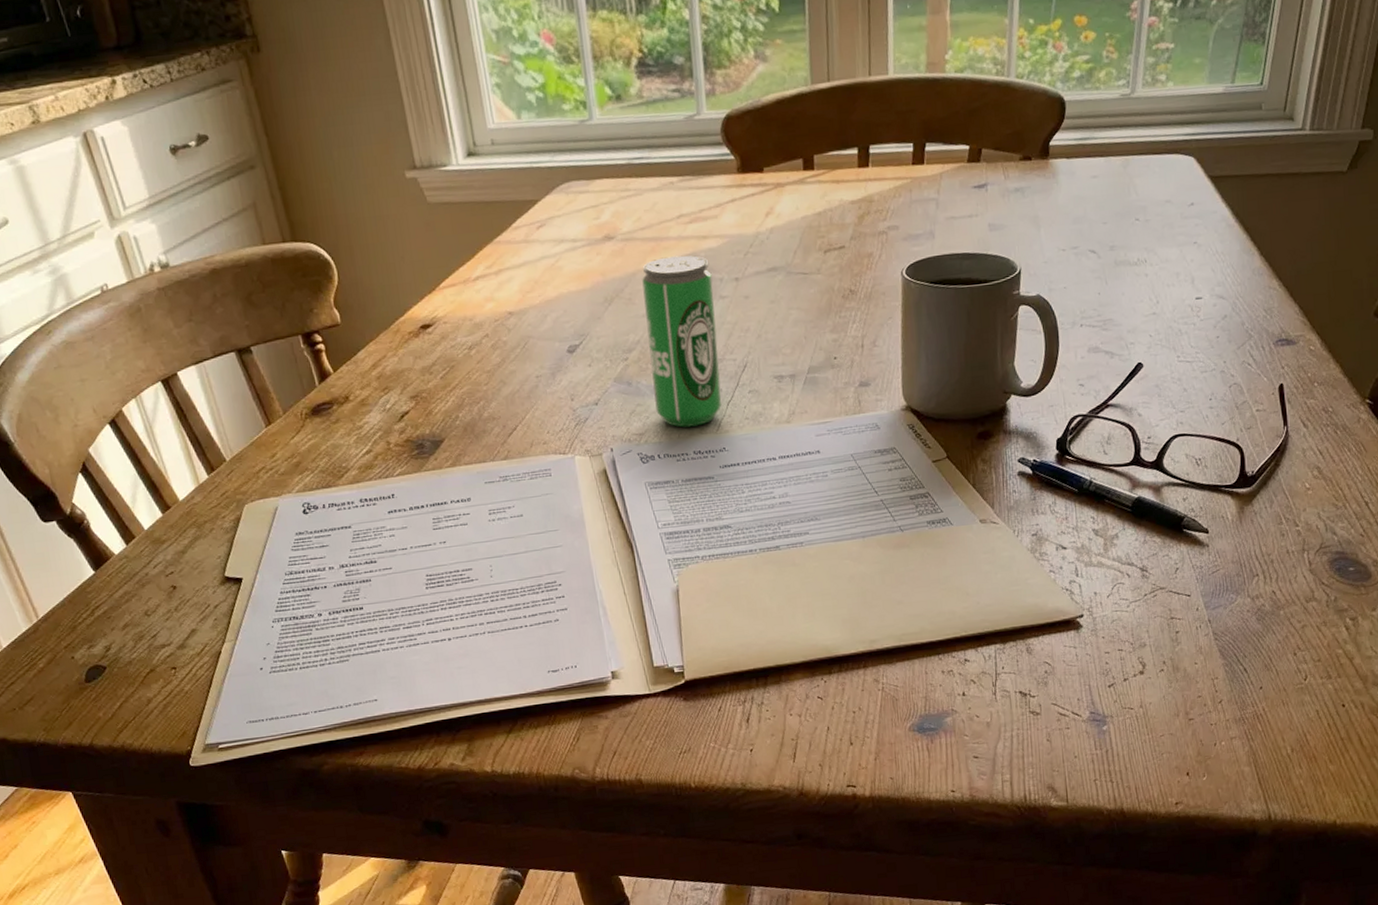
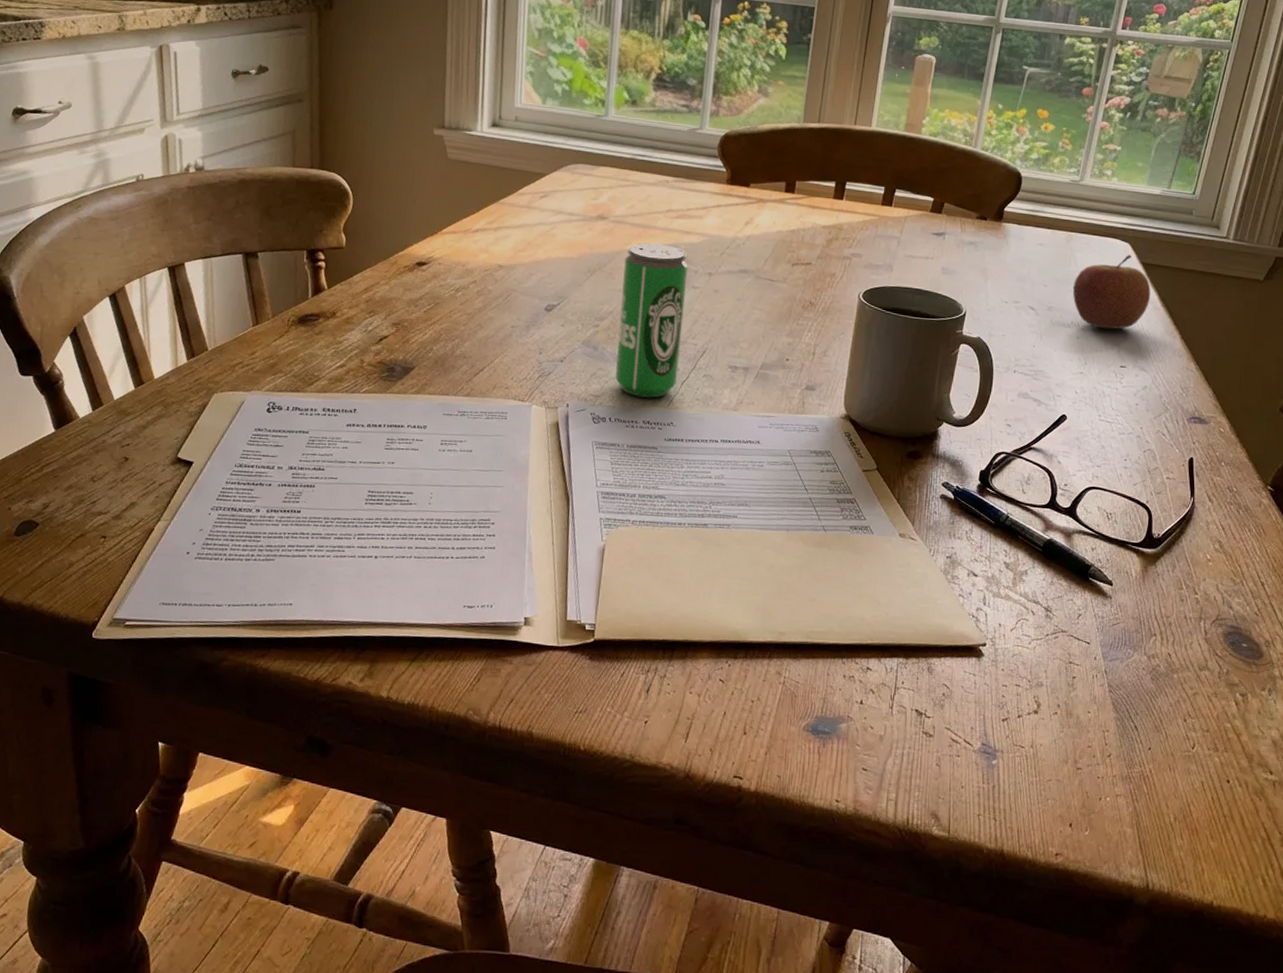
apple: none [1135,169,1223,261] -> present [1073,254,1151,330]

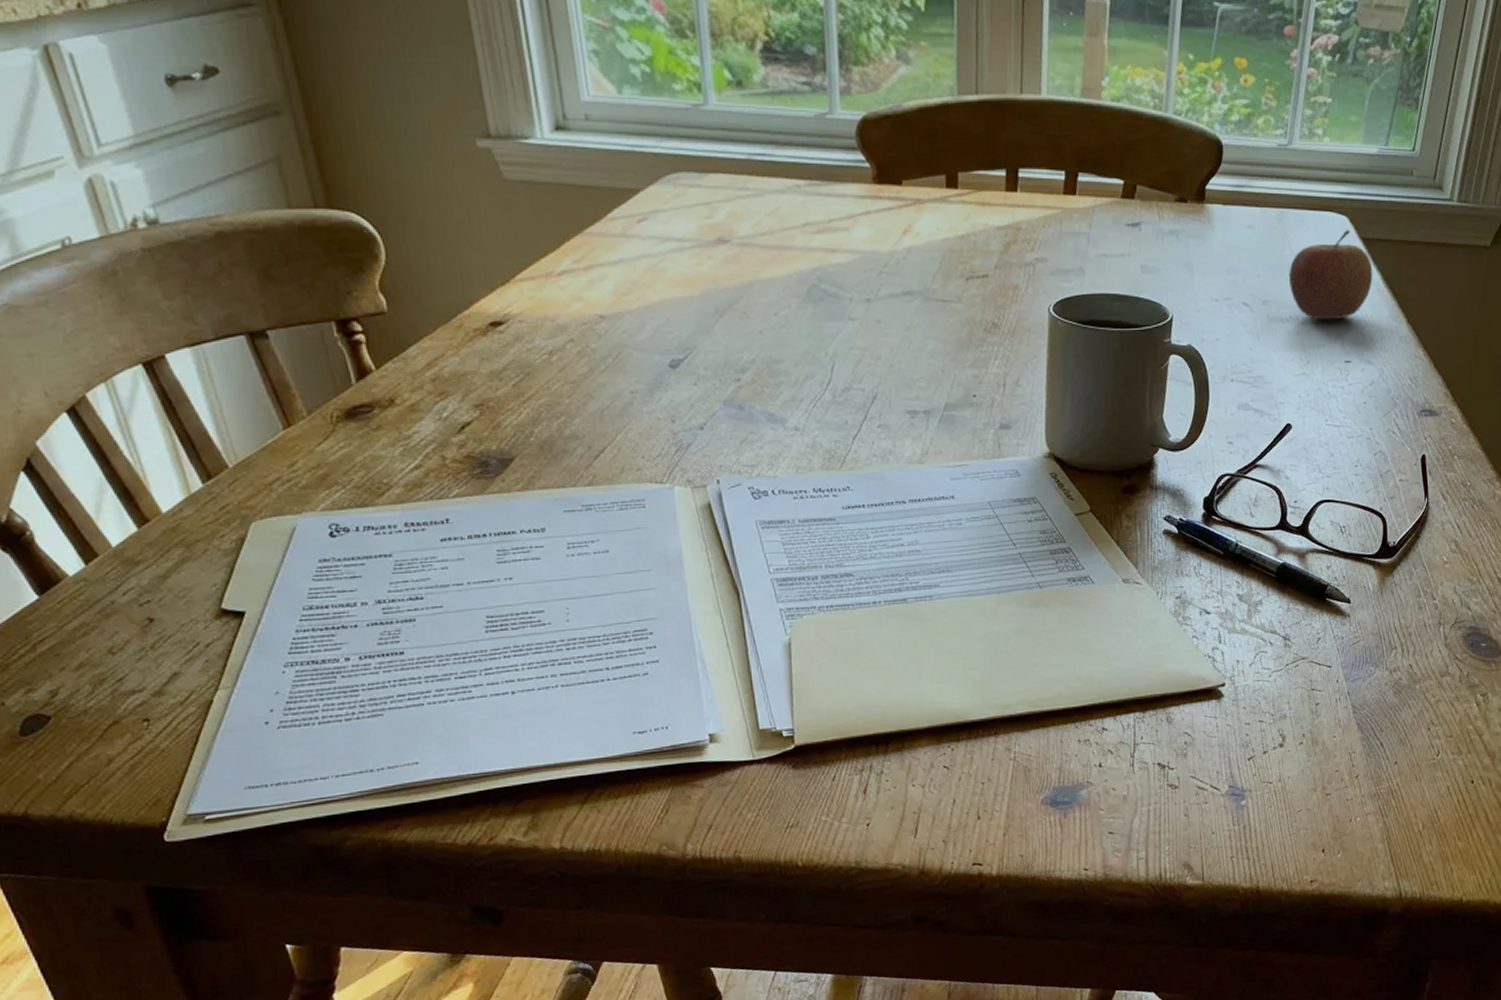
beverage can: present [615,243,688,398] -> none [760,268,848,461]

